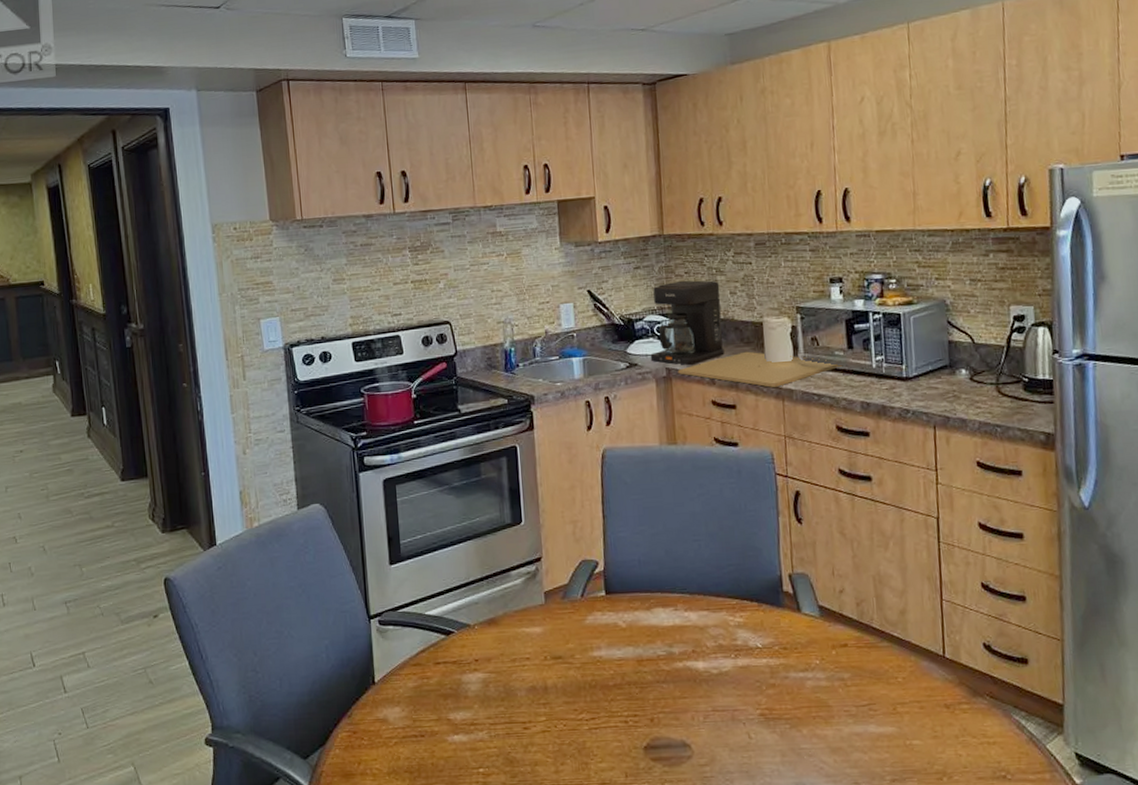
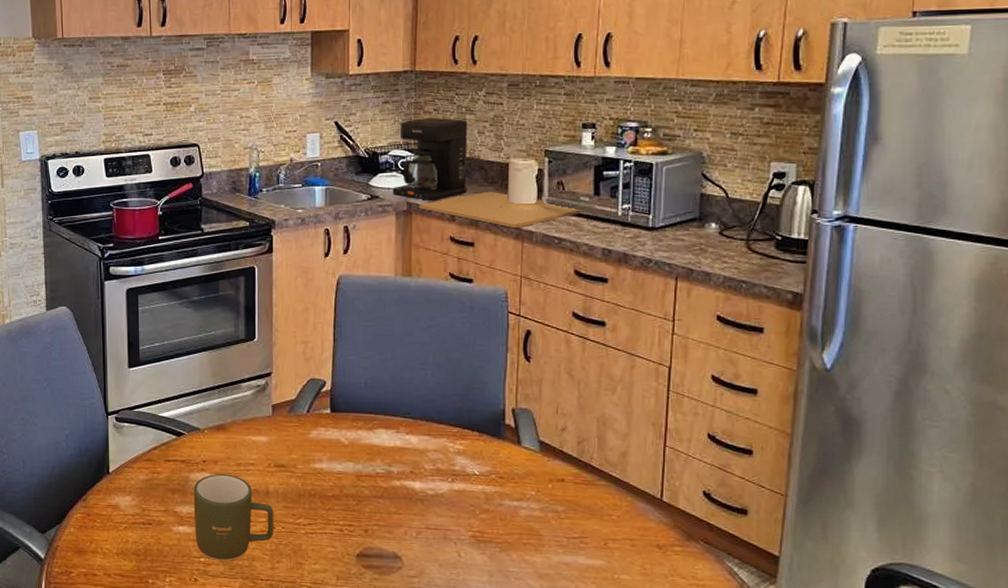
mug: none [466,672,556,769] -> present [193,473,274,561]

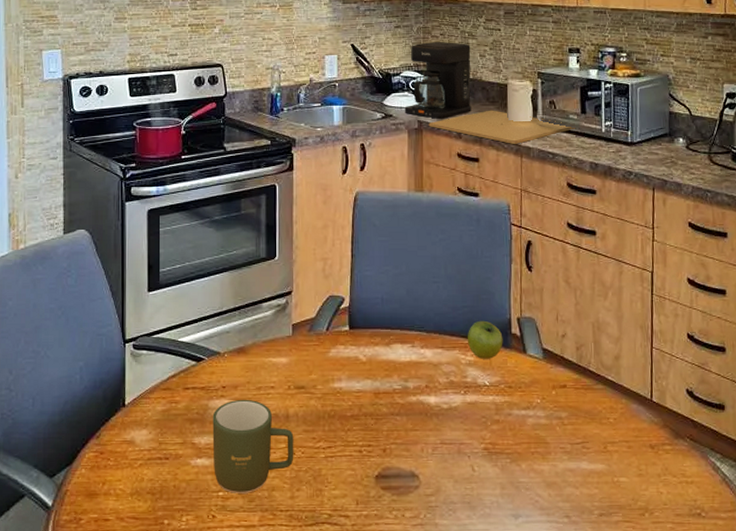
fruit: none [456,409,496,449] -> present [467,320,503,359]

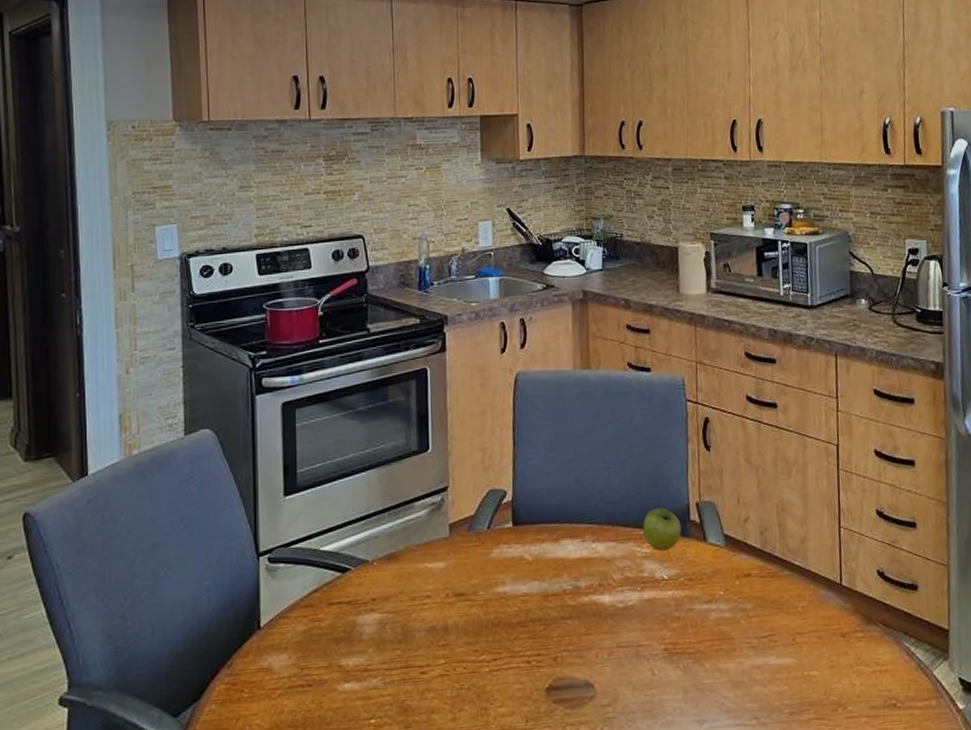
mug: present [212,399,294,493] -> none [361,611,455,720]
coffee maker: present [404,41,472,119] -> none [567,202,640,288]
cutting board: present [428,110,576,144] -> none [594,276,753,313]

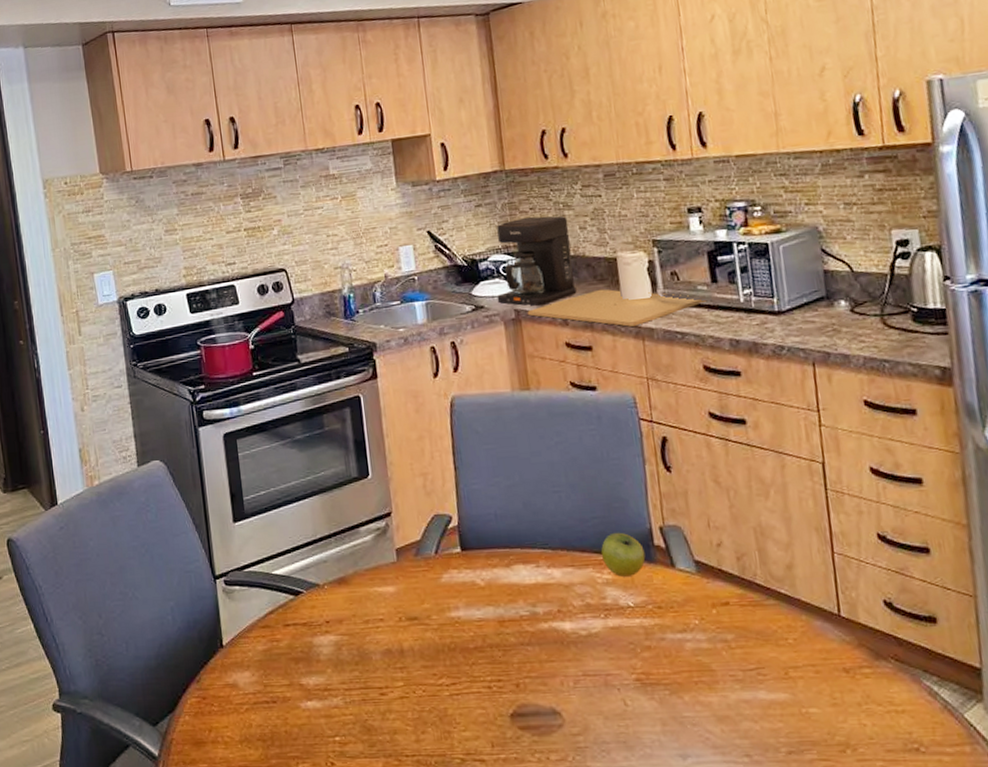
coffee maker: none [567,202,640,288] -> present [497,215,577,306]
cutting board: none [594,276,753,313] -> present [527,289,708,327]

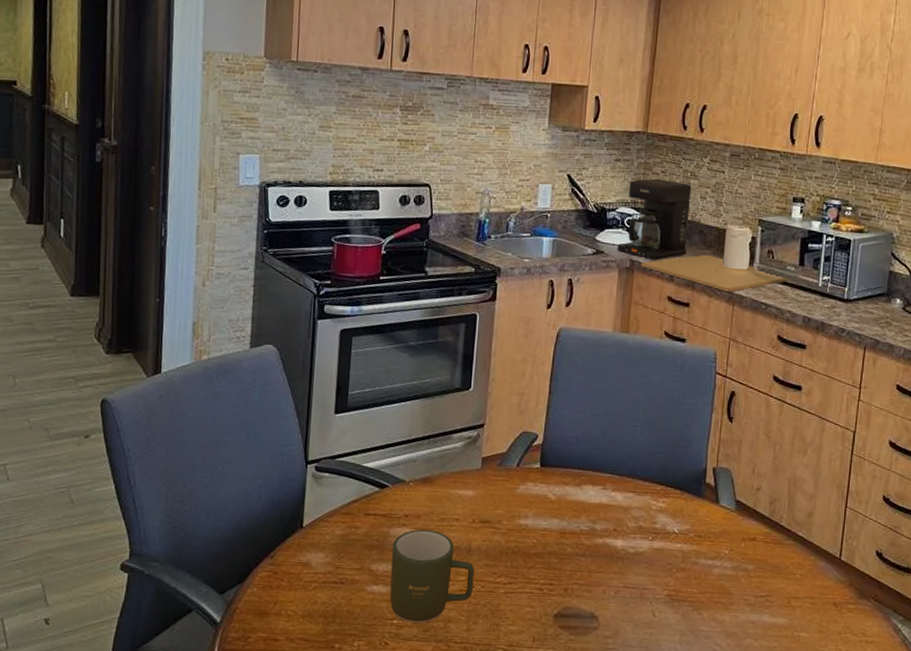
mug: none [318,634,415,738] -> present [390,529,475,623]
fruit: present [601,532,646,577] -> none [660,467,697,507]

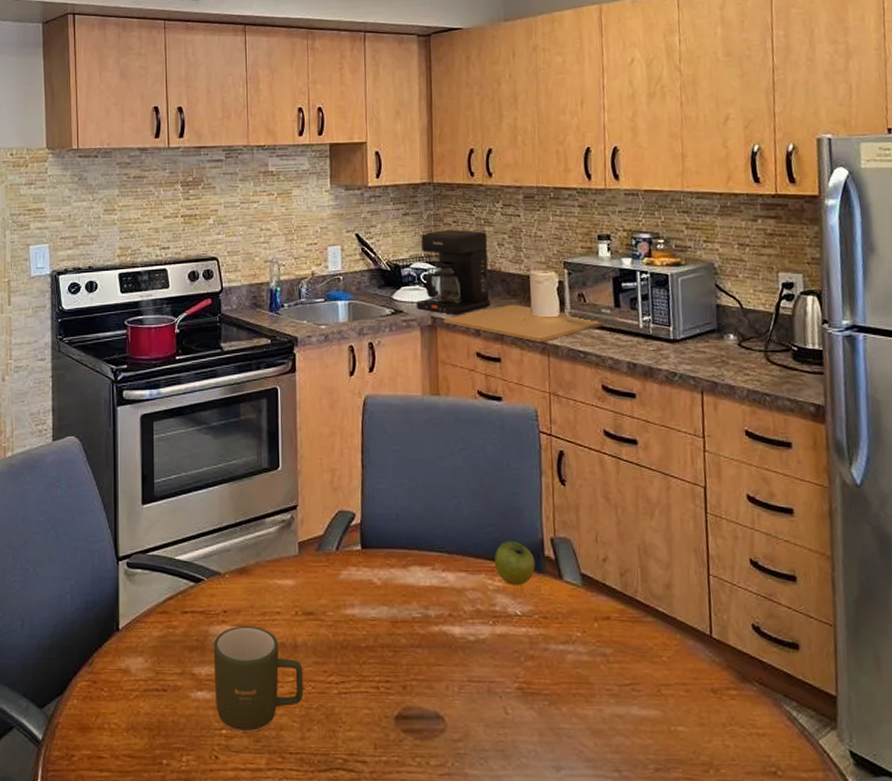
fruit: none [660,467,697,507] -> present [494,541,536,585]

